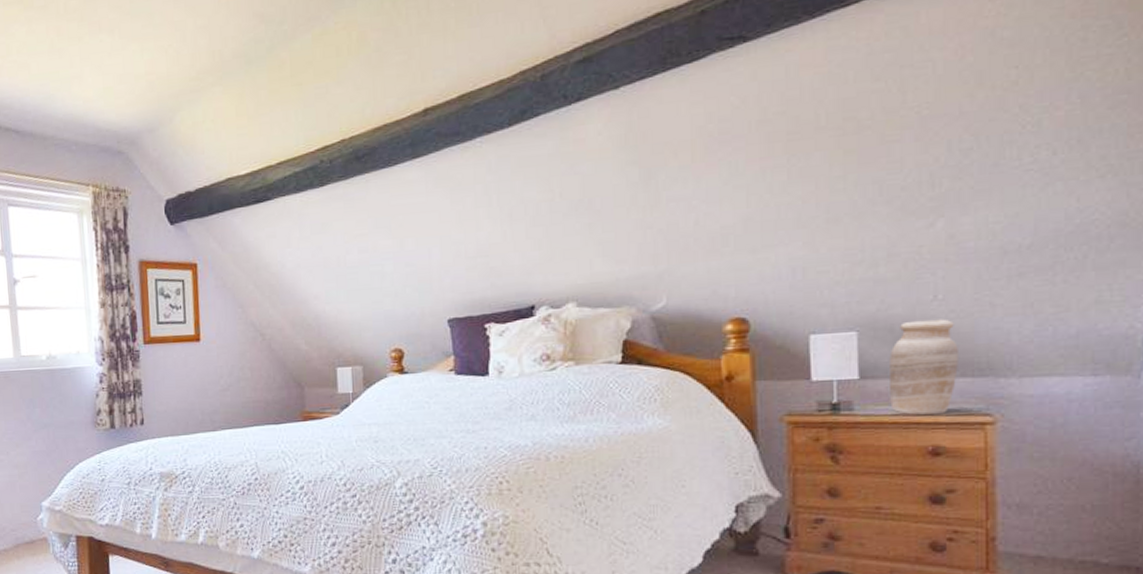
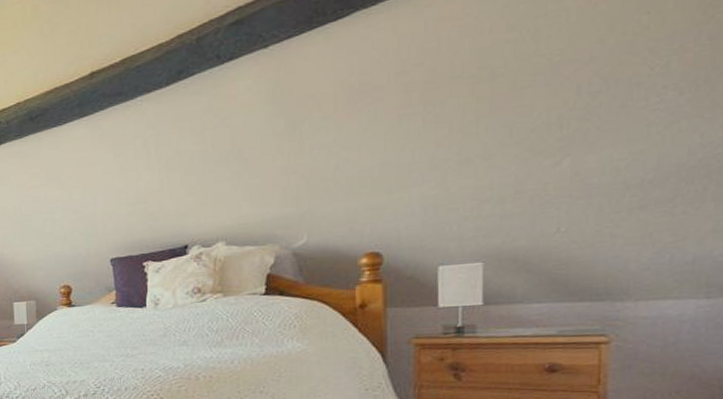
vase: present [890,319,958,416] -> none [511,249,578,338]

